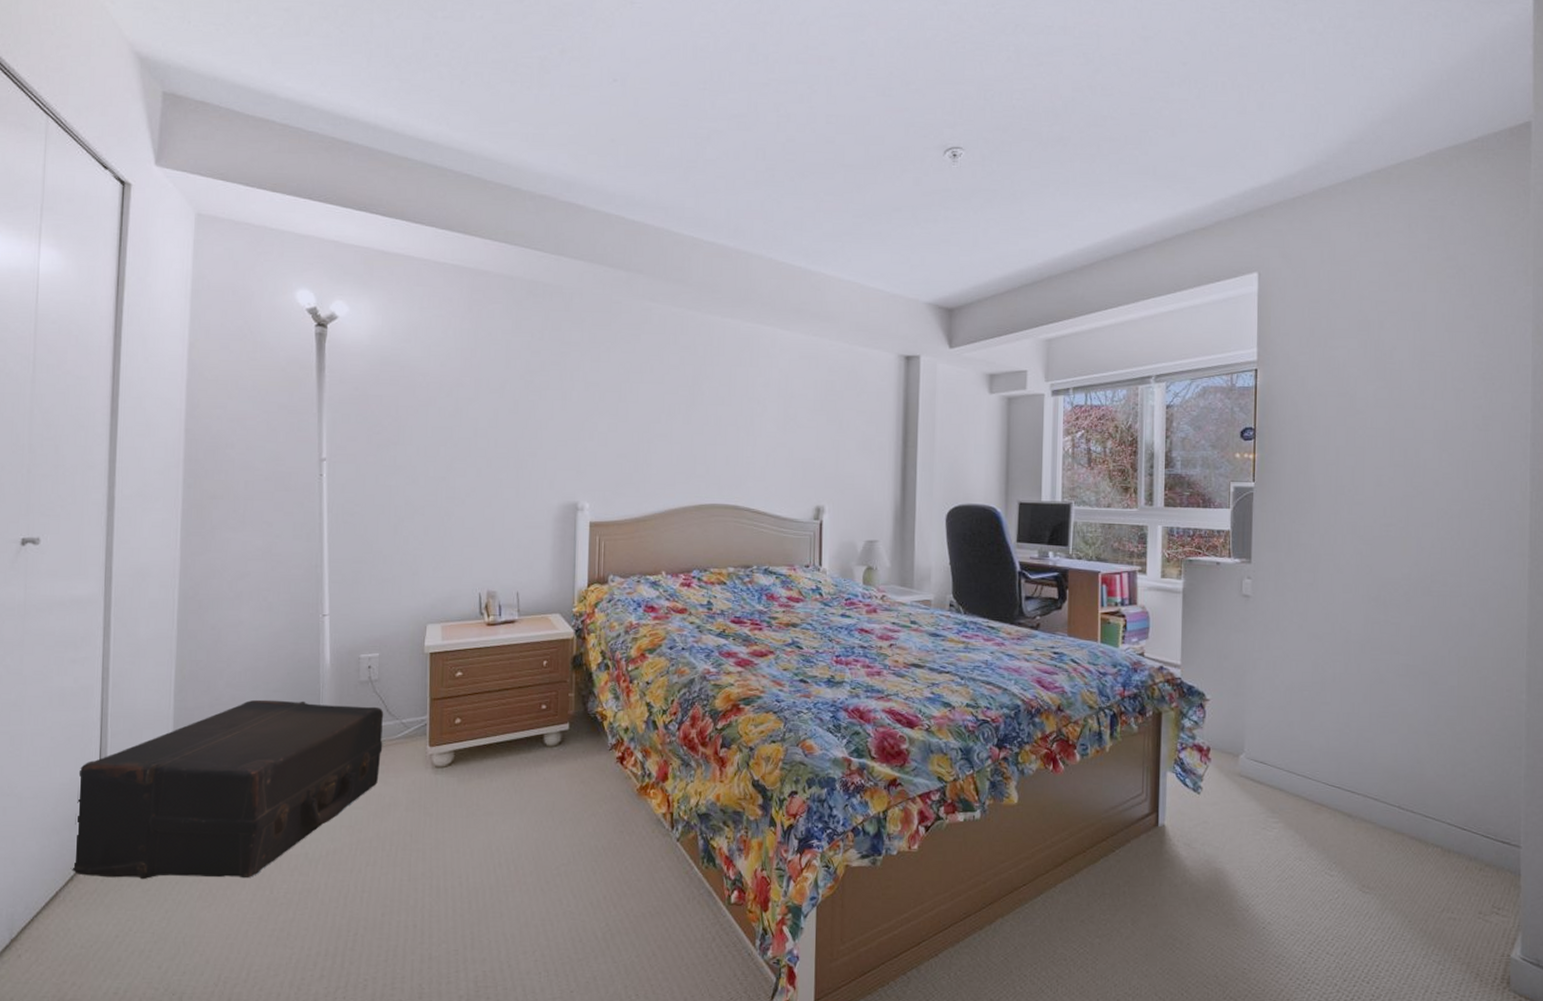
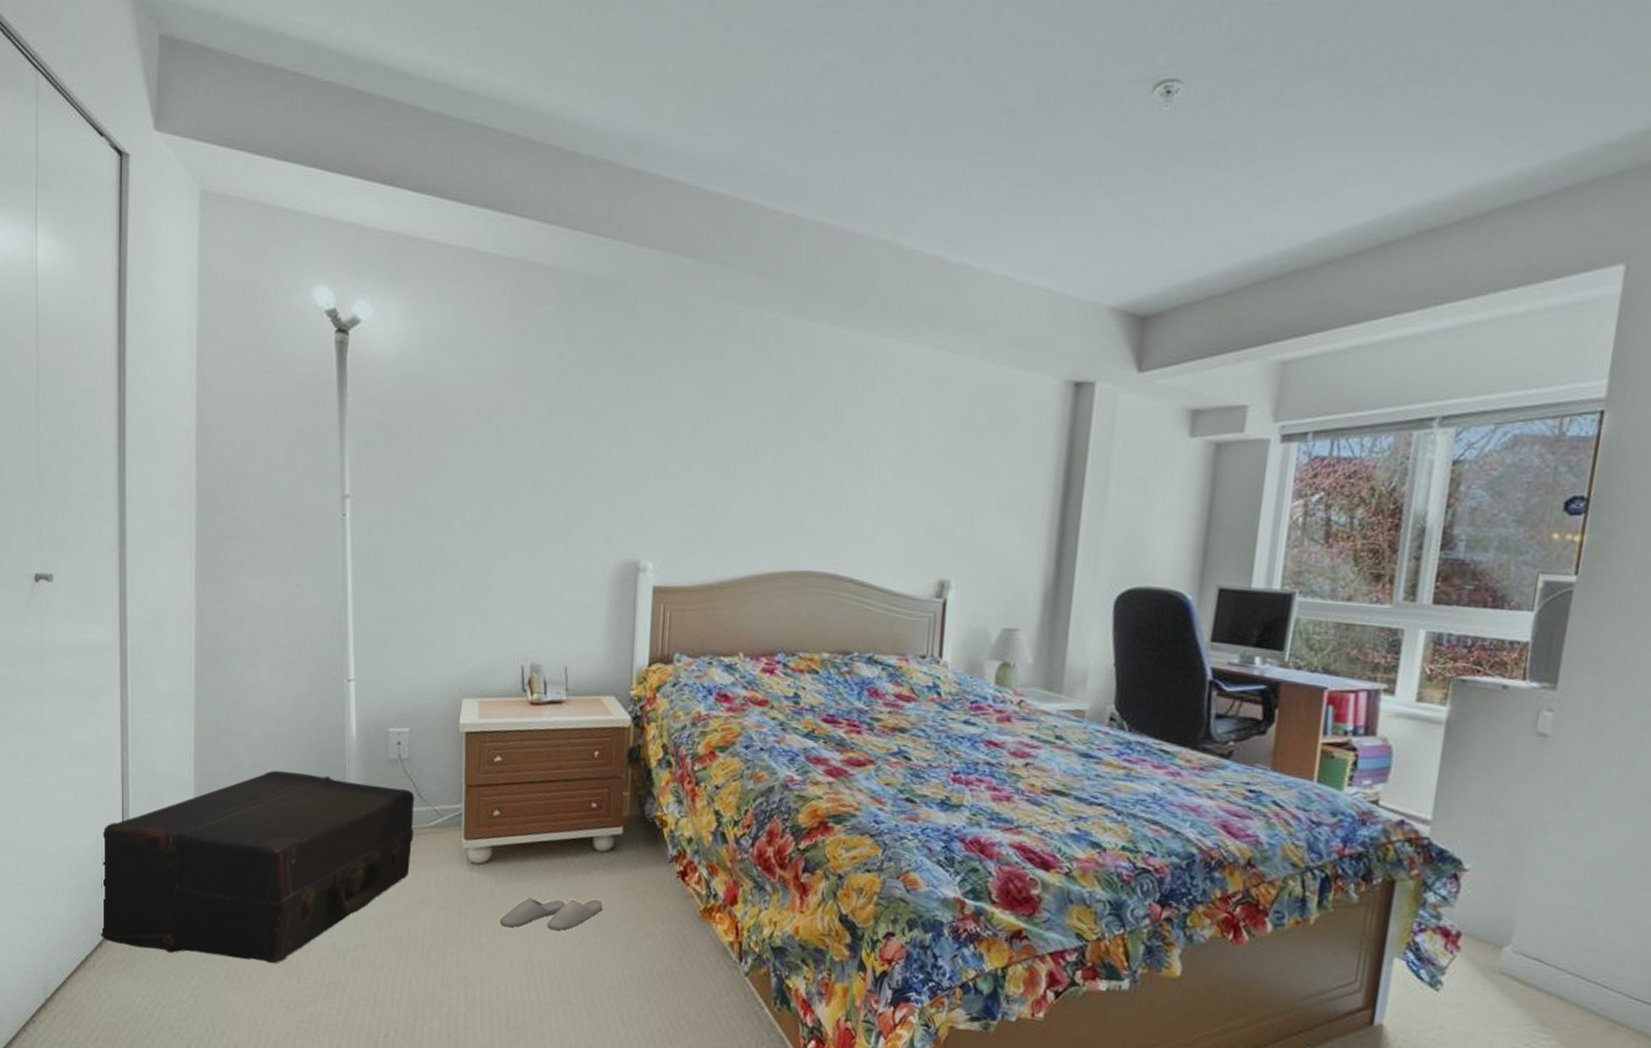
slippers: none [461,788,554,821] -> present [499,897,604,930]

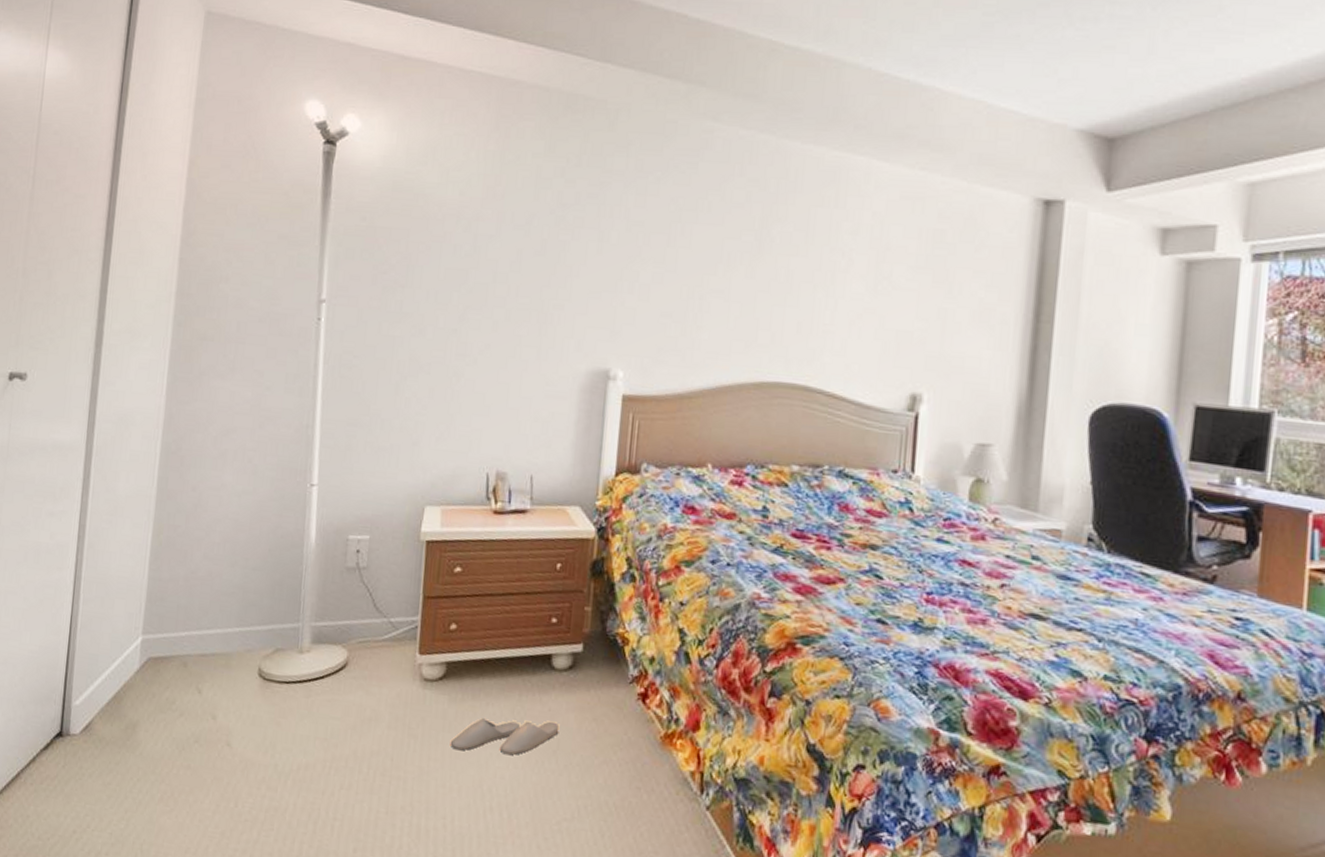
suitcase: present [99,770,415,964] -> none [33,577,371,785]

